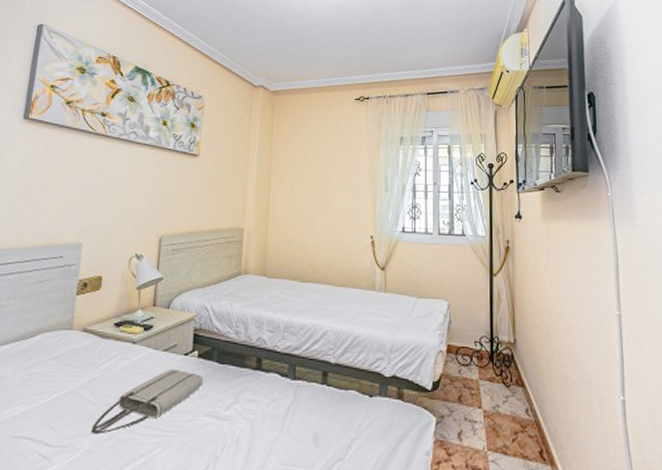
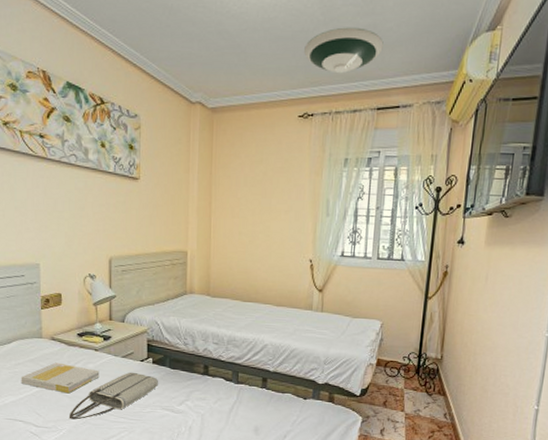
book: none [38,359,135,400] -> present [21,362,100,394]
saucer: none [359,26,428,63] -> present [304,27,384,73]

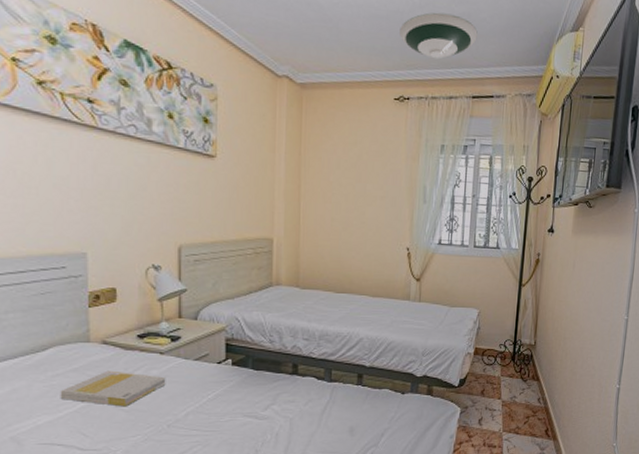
tote bag: present [69,372,158,420] -> none [125,376,239,437]

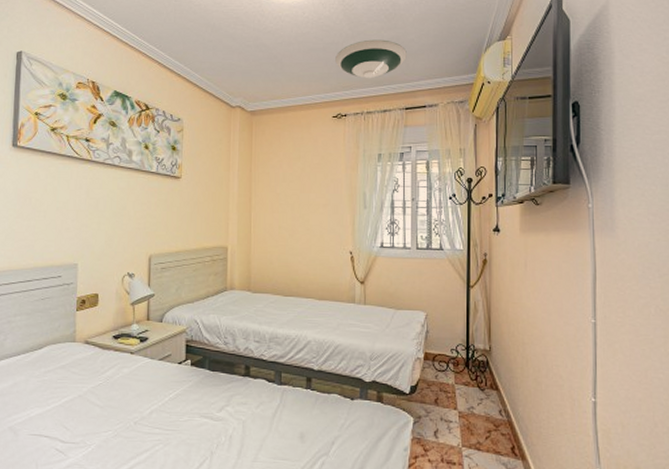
book: present [60,370,166,407] -> none [49,368,135,403]

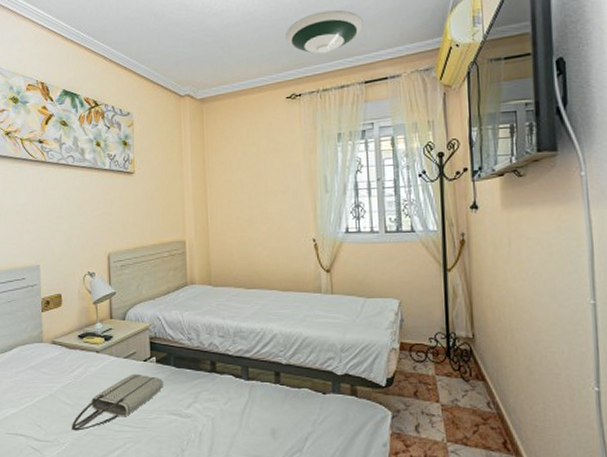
tote bag: none [99,376,197,433] -> present [71,373,163,431]

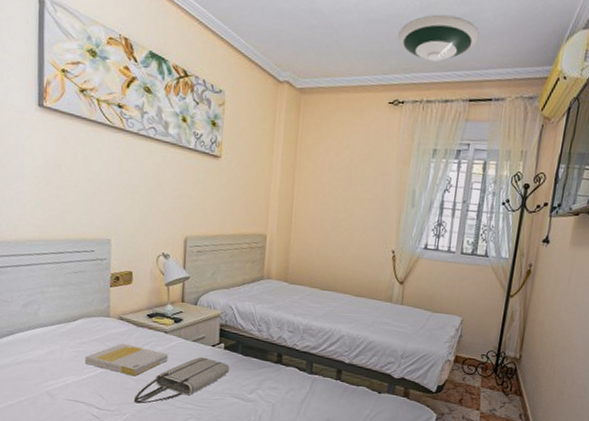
book: none [22,368,102,402] -> present [84,343,168,377]

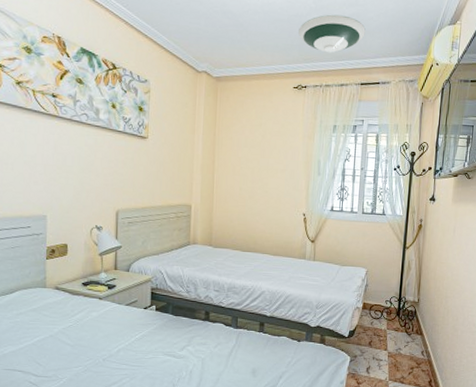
book: present [84,343,168,377] -> none [22,311,103,342]
tote bag: present [133,356,229,404] -> none [70,319,161,368]

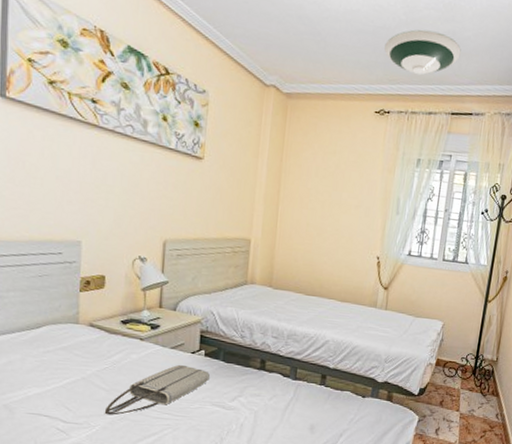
tote bag: none [70,319,161,368] -> present [104,364,210,415]

